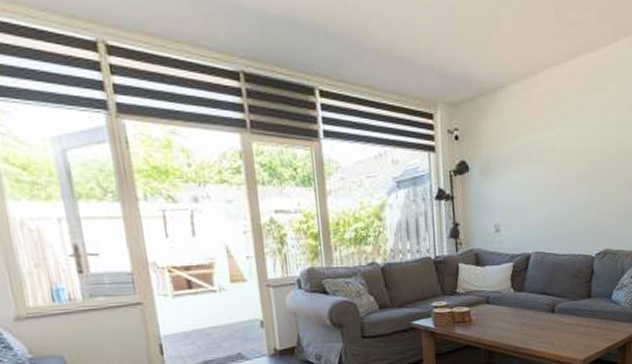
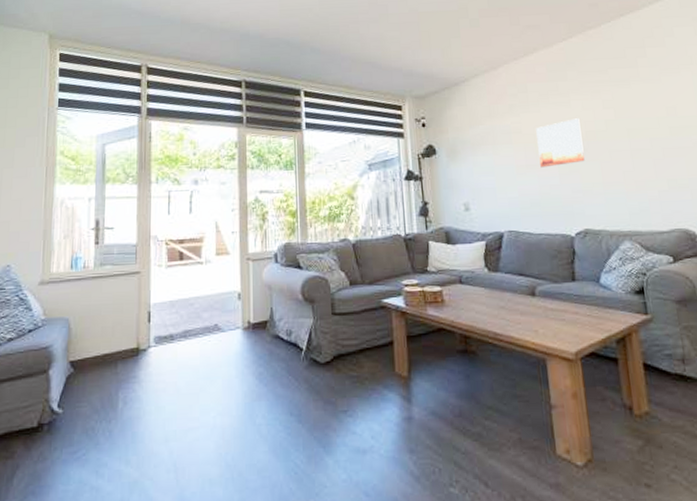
wall art: none [571,136,613,188] -> present [536,118,585,168]

